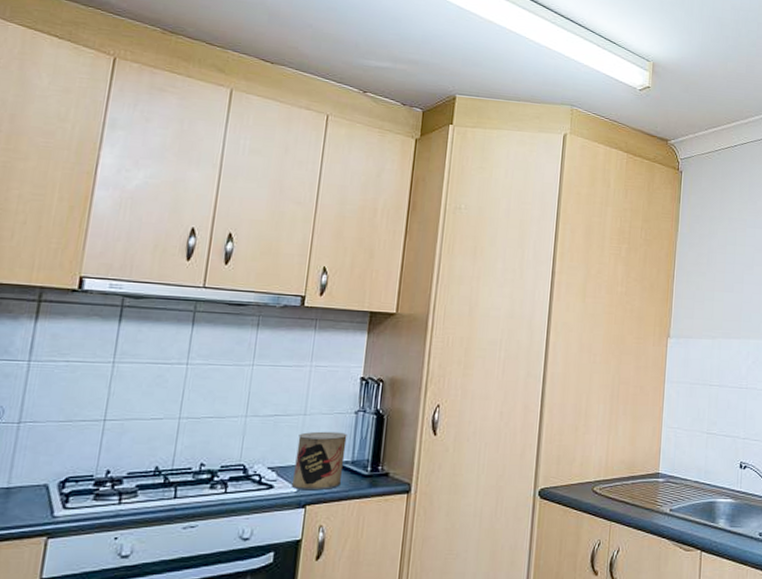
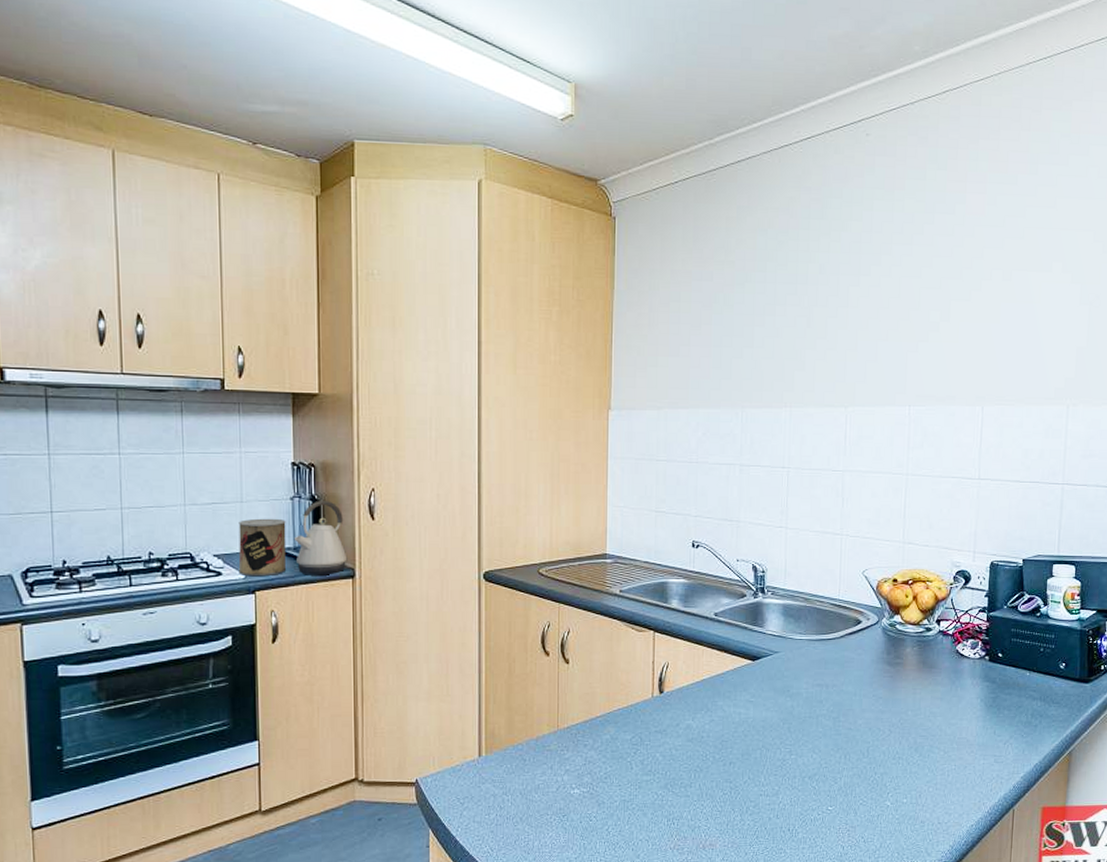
kettle: none [353,415,405,490] -> present [295,501,348,575]

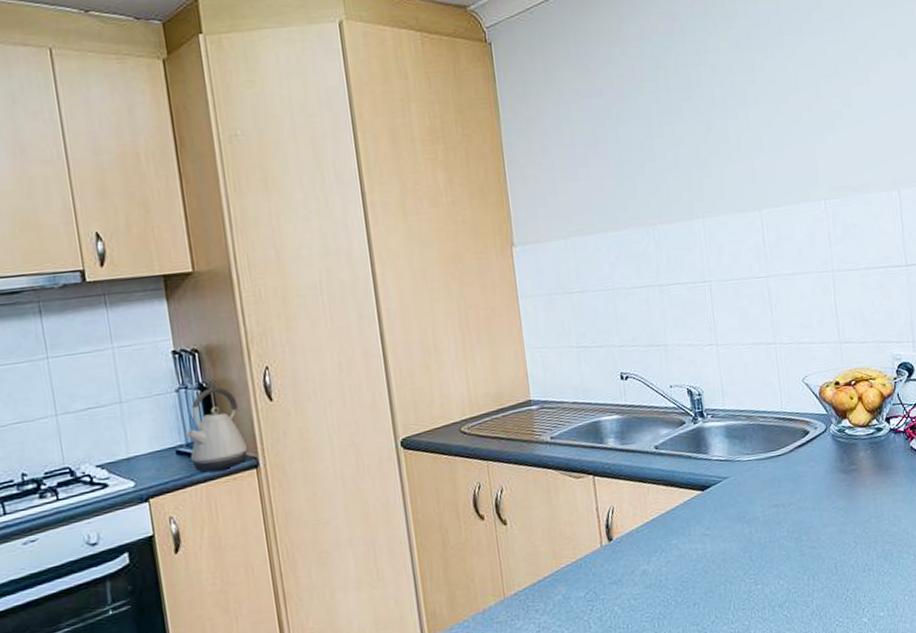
tin can: present [238,518,287,577] -> none [120,414,182,484]

